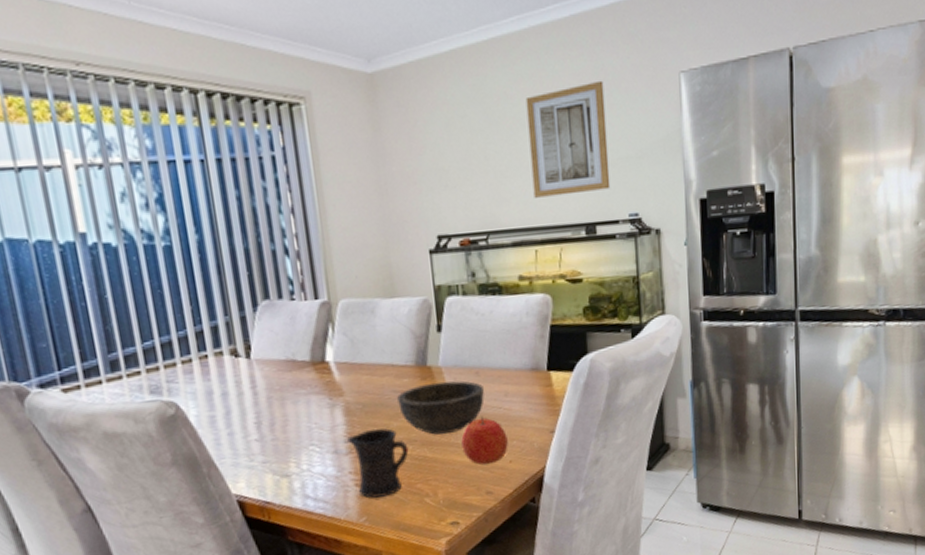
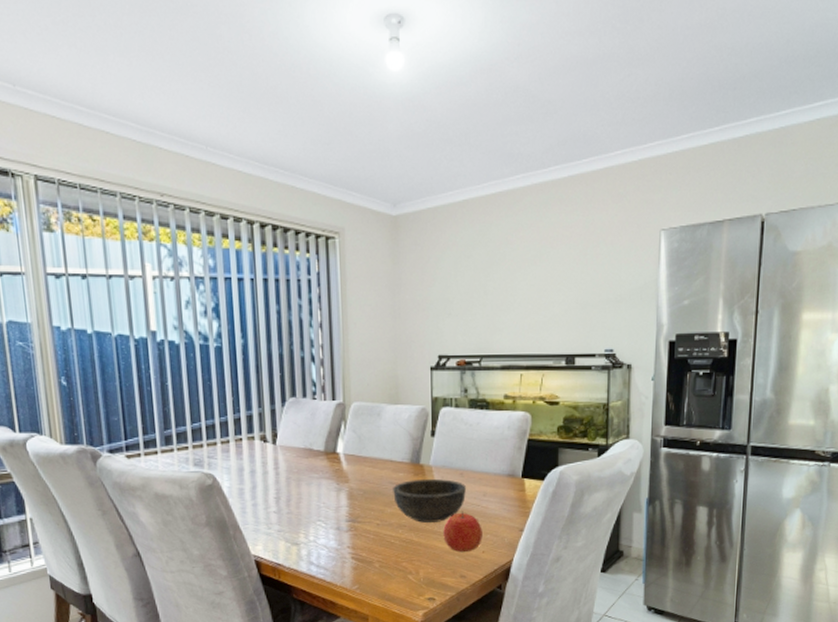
mug: present [347,428,409,499] -> none [349,512,398,570]
wall art: present [525,80,611,198] -> none [523,233,592,330]

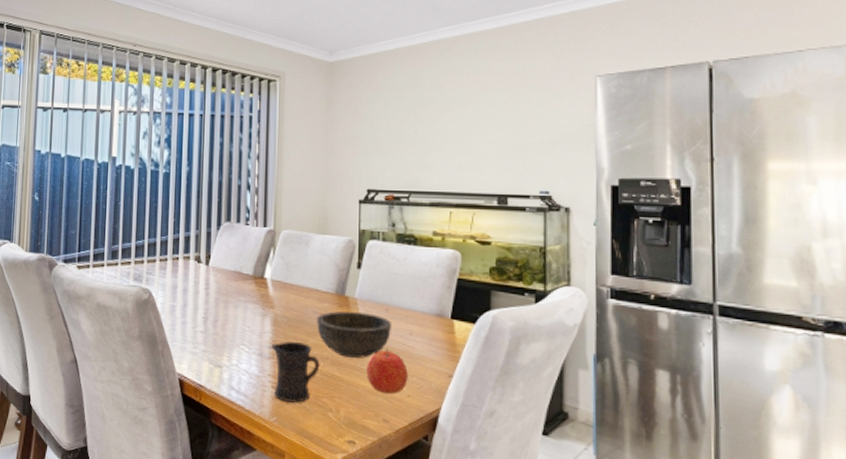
mug: none [349,512,398,570] -> present [271,341,320,403]

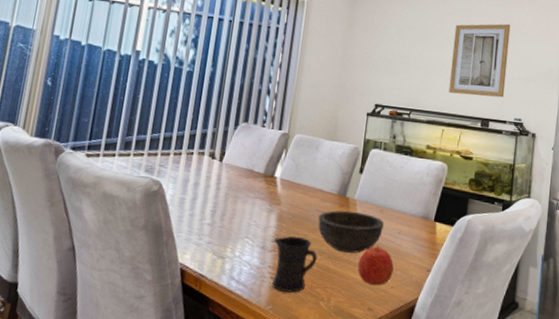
wall art: none [453,78,524,169] -> present [448,23,511,98]

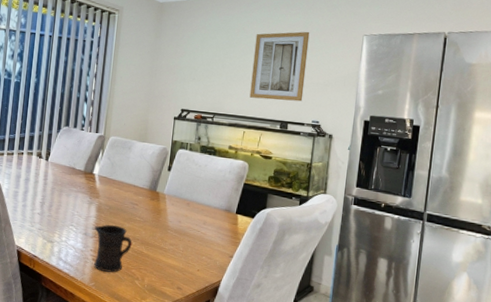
bowl: present [318,210,385,253] -> none [132,203,191,241]
apple: present [357,245,394,286] -> none [167,234,200,269]

